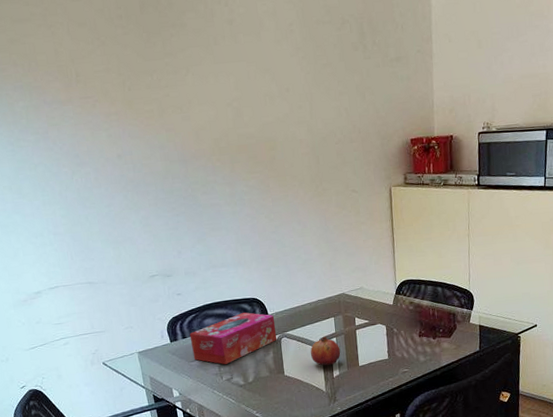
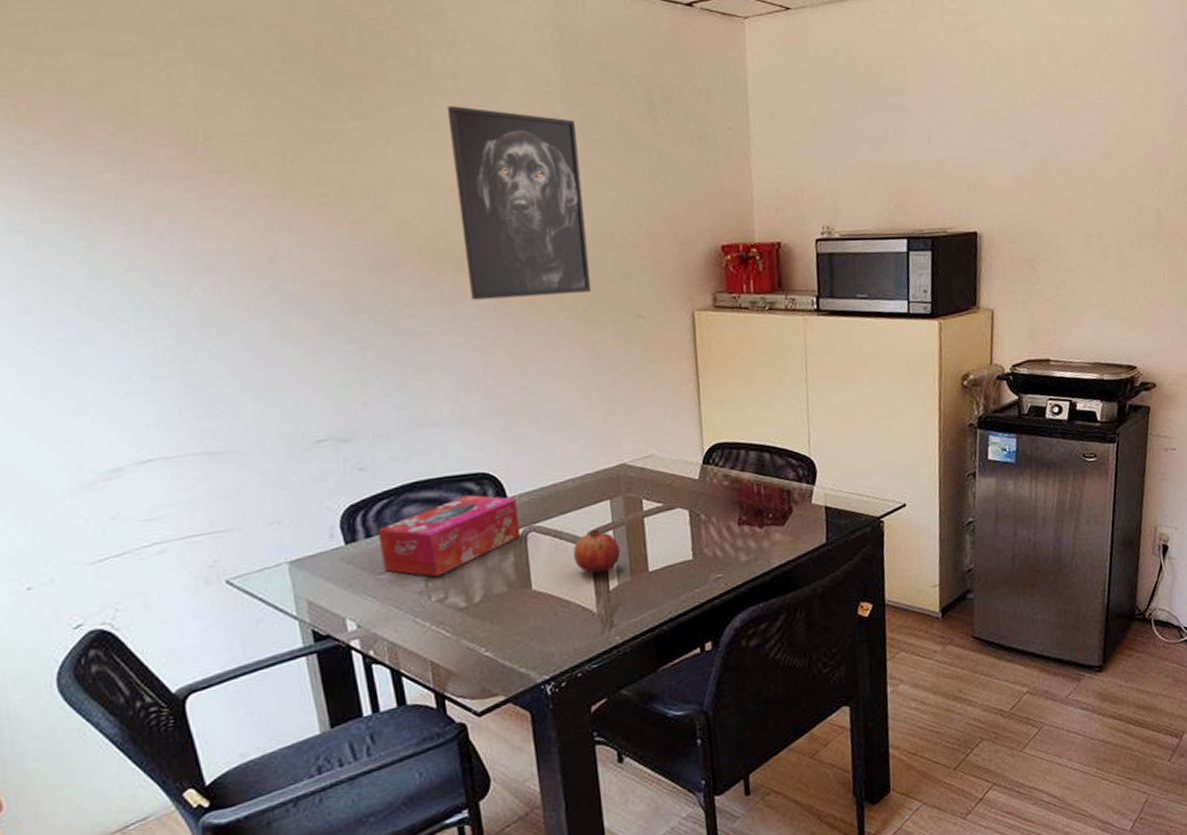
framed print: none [225,44,322,182] -> present [446,106,592,301]

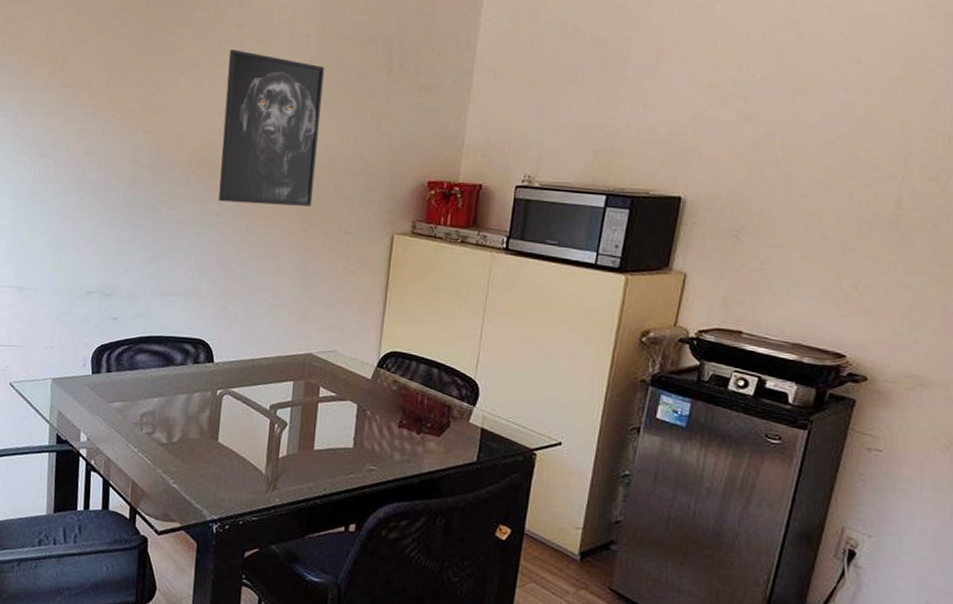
tissue box: present [377,494,521,578] -> none [114,354,221,415]
fruit: present [572,529,621,573] -> none [255,403,294,441]

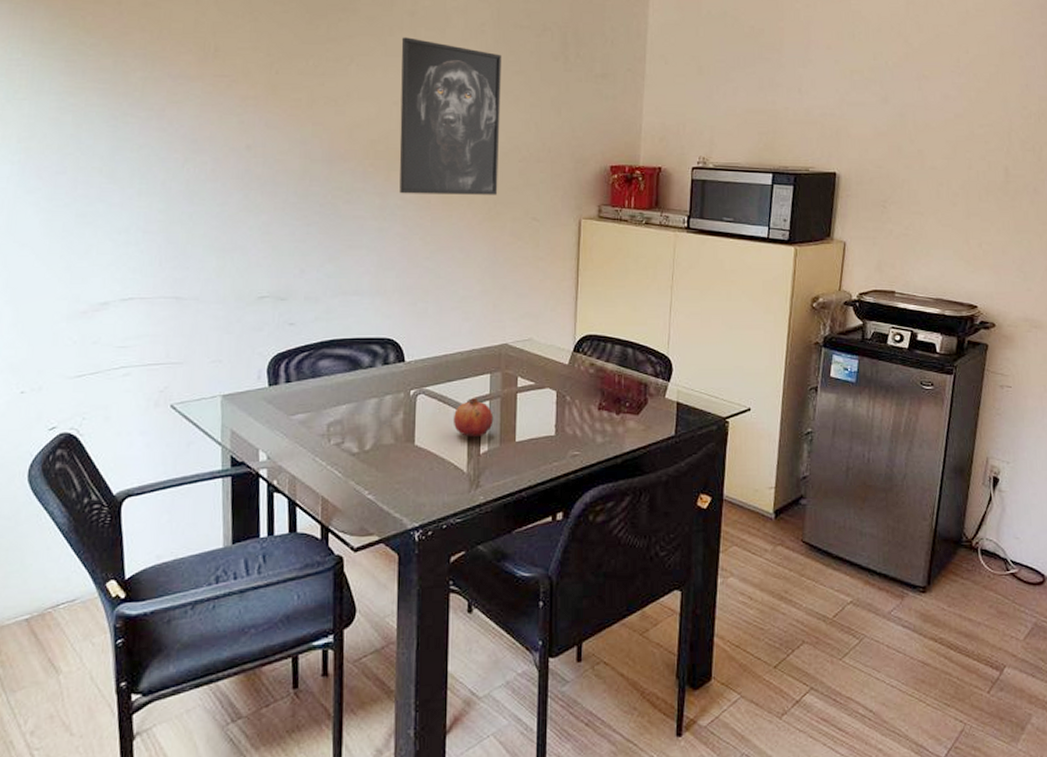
fruit: none [255,403,294,441] -> present [453,398,494,437]

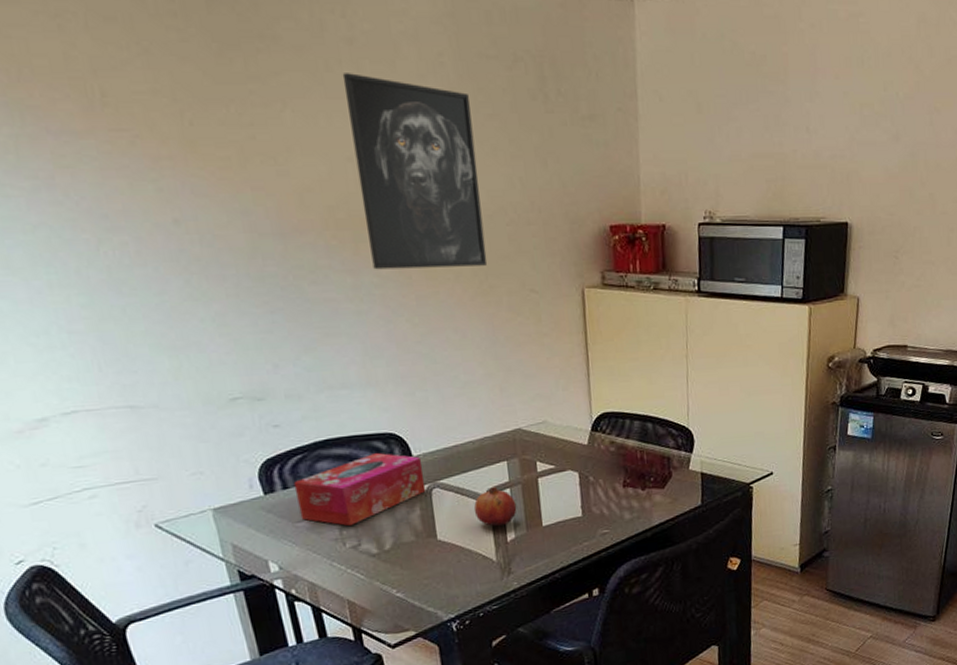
tissue box: none [295,355,413,424] -> present [293,452,426,527]

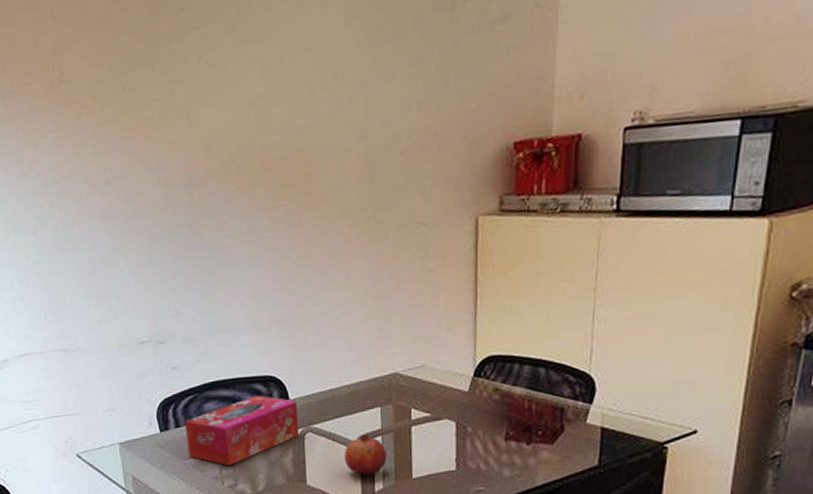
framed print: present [342,73,488,270] -> none [252,15,377,213]

